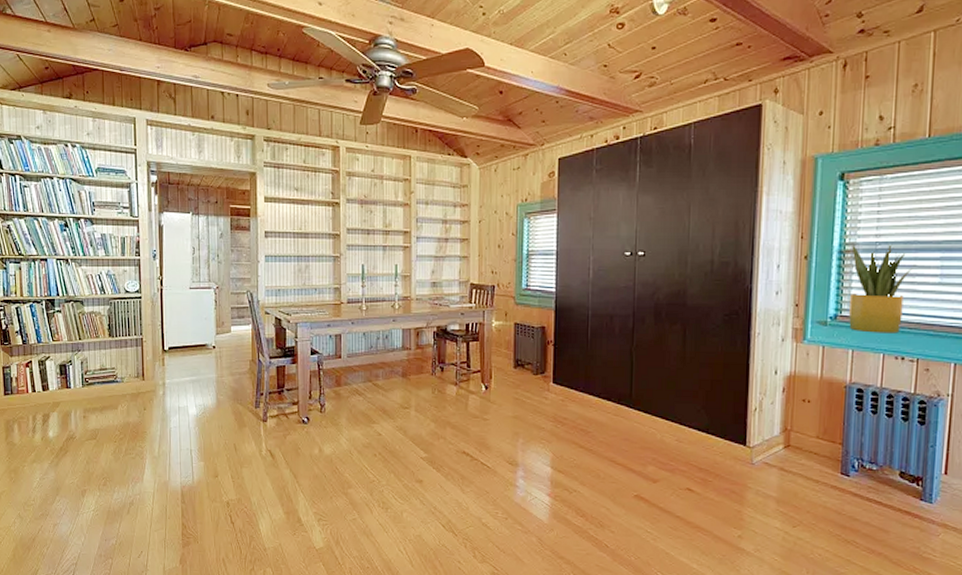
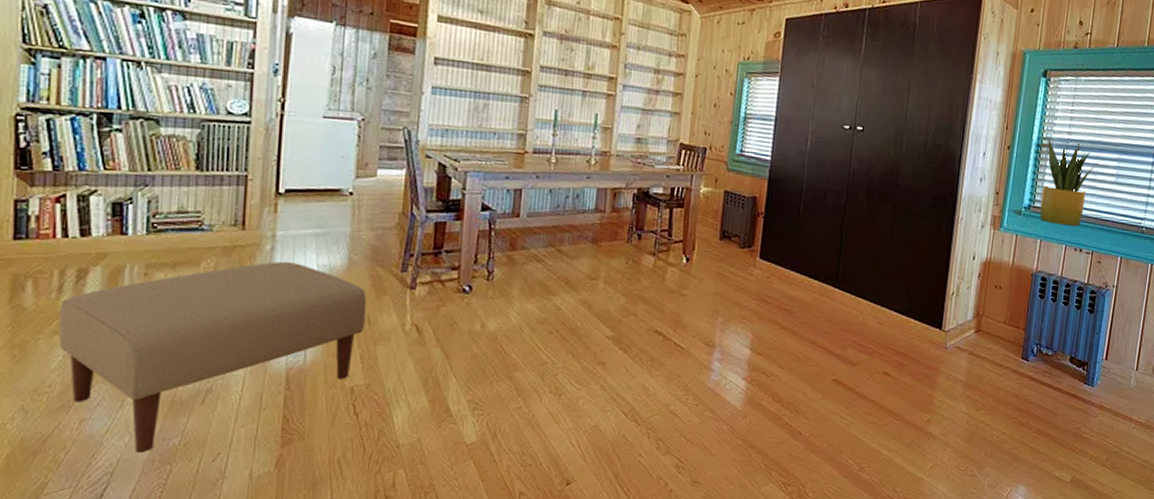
ottoman: none [35,403,233,549] -> present [58,261,367,453]

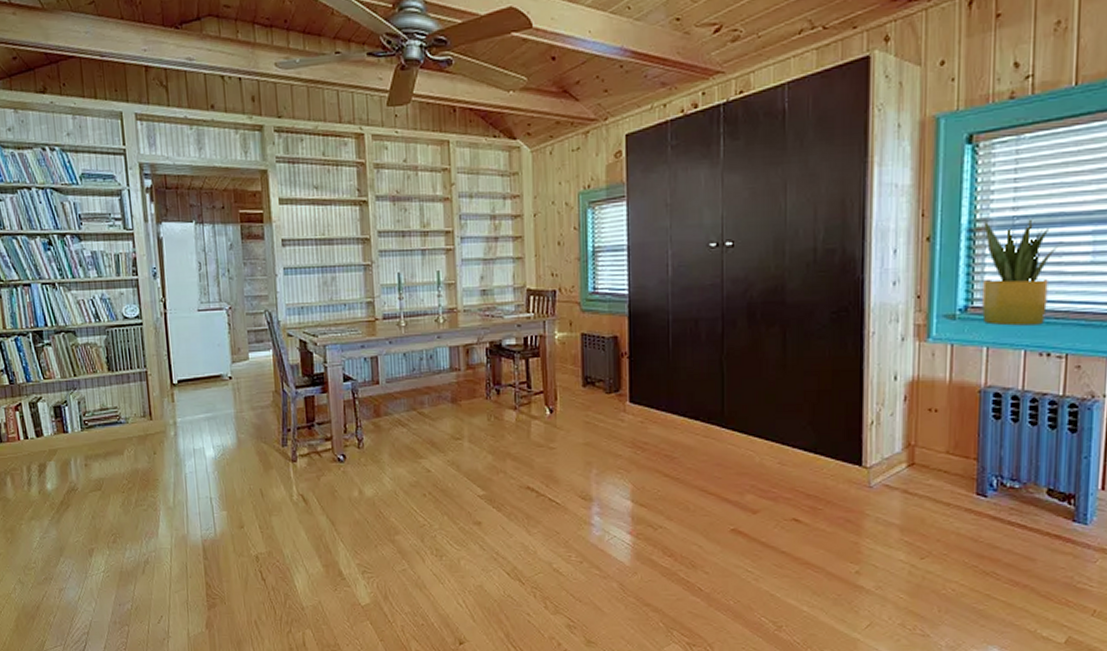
ottoman: present [58,261,367,453] -> none [31,444,259,616]

